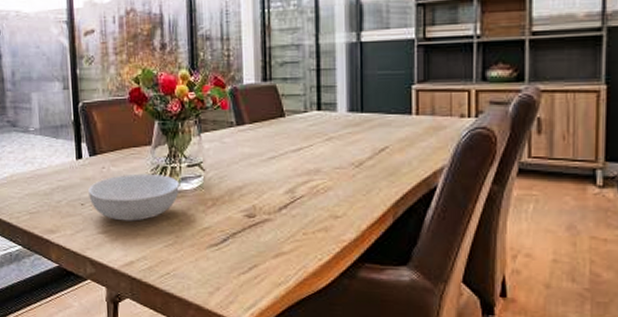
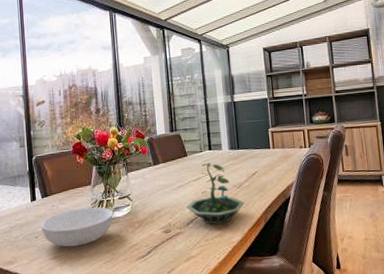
terrarium: none [278,128,366,215] -> present [185,162,245,225]

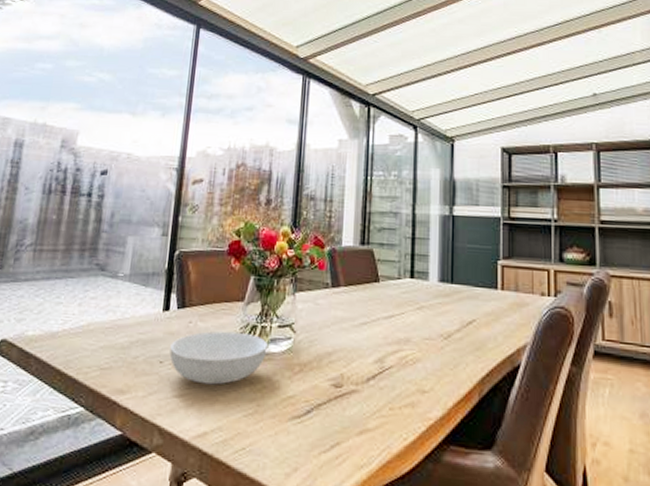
terrarium: present [185,162,245,225] -> none [367,295,453,389]

